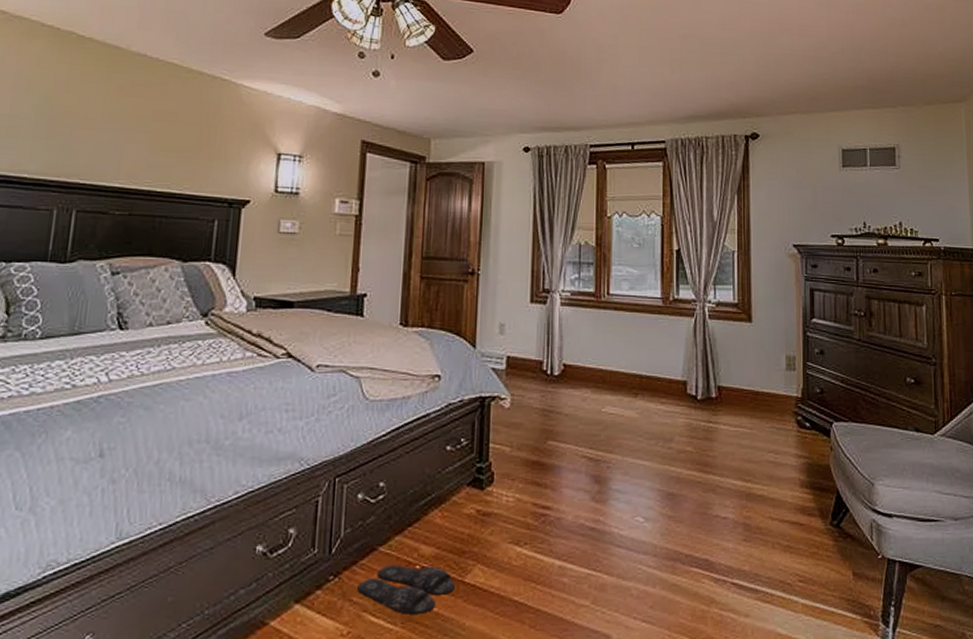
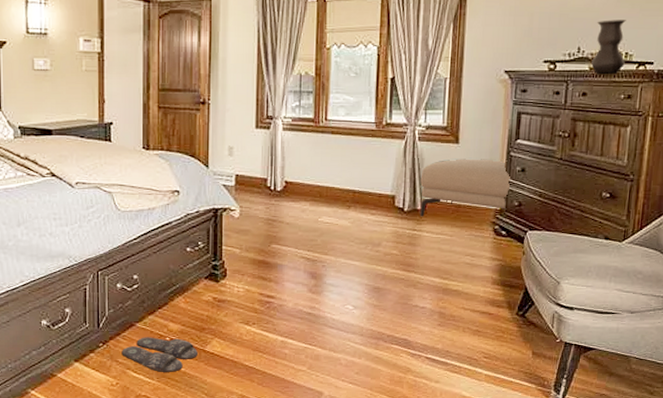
ottoman: none [713,339,809,407] -> present [420,158,510,217]
vase: none [878,195,911,252] -> present [591,20,626,75]

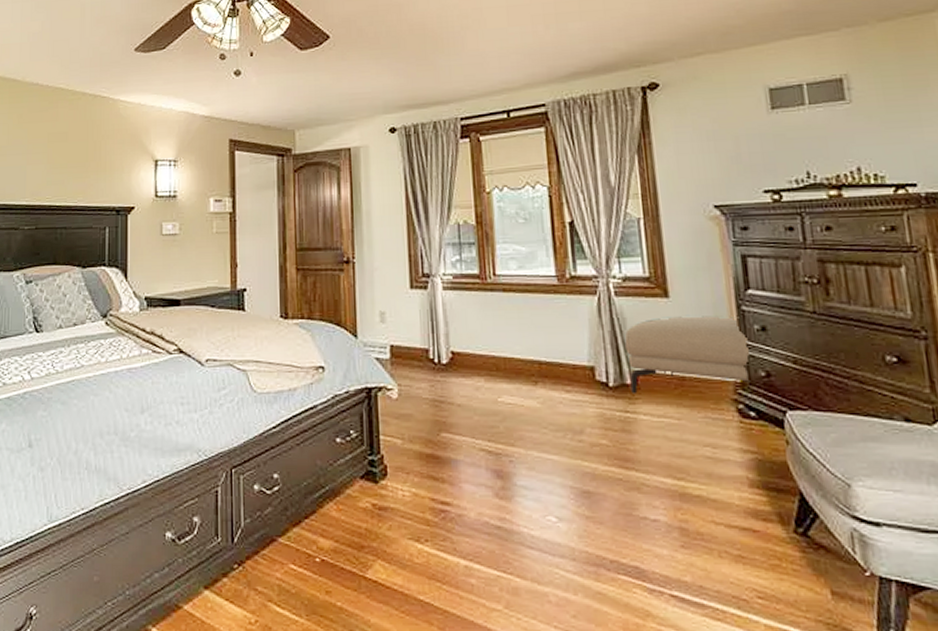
slippers: present [121,337,198,372] -> none [261,557,357,607]
vase: present [591,20,626,75] -> none [826,135,876,204]

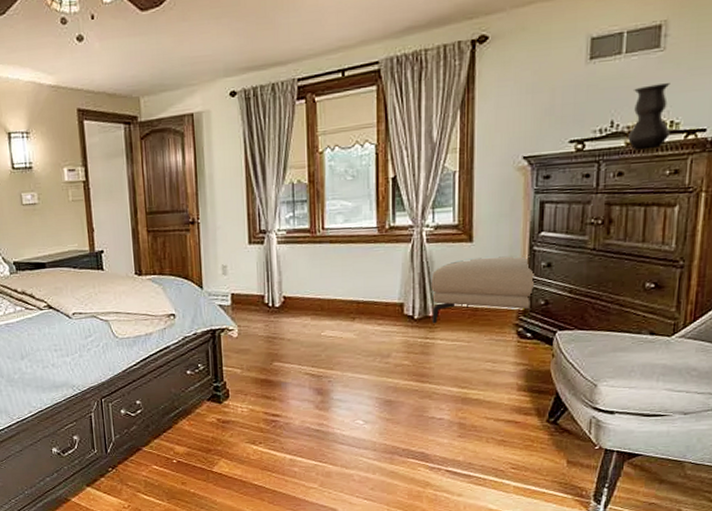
vase: none [826,135,876,204] -> present [628,83,670,150]

